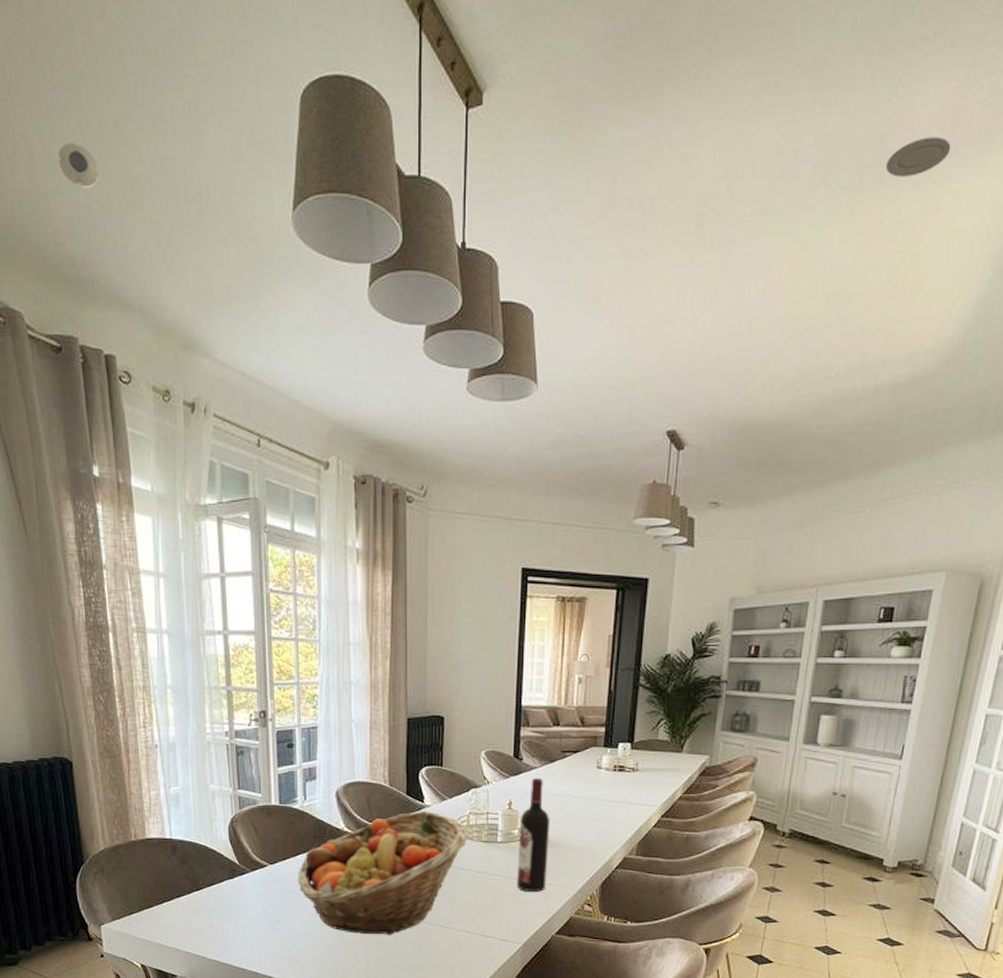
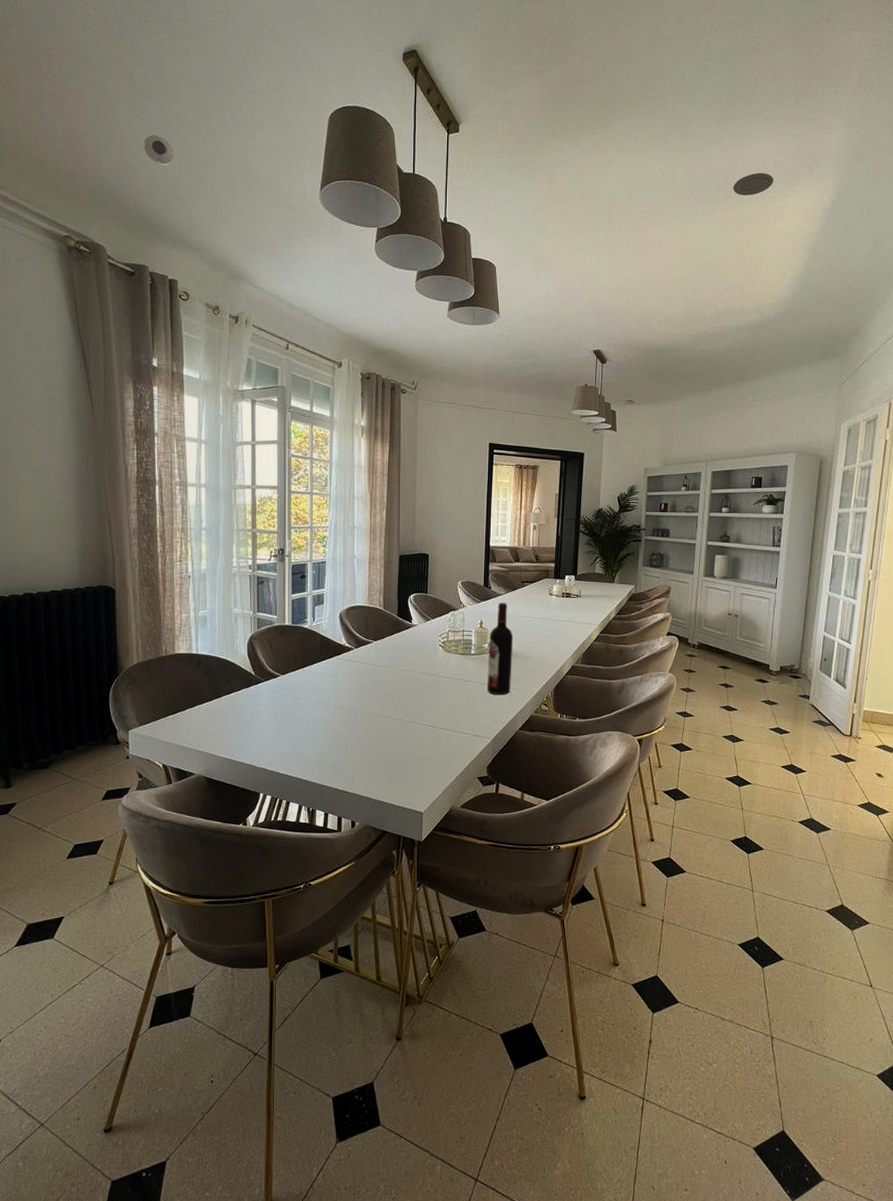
fruit basket: present [298,811,468,935] -> none [305,629,448,734]

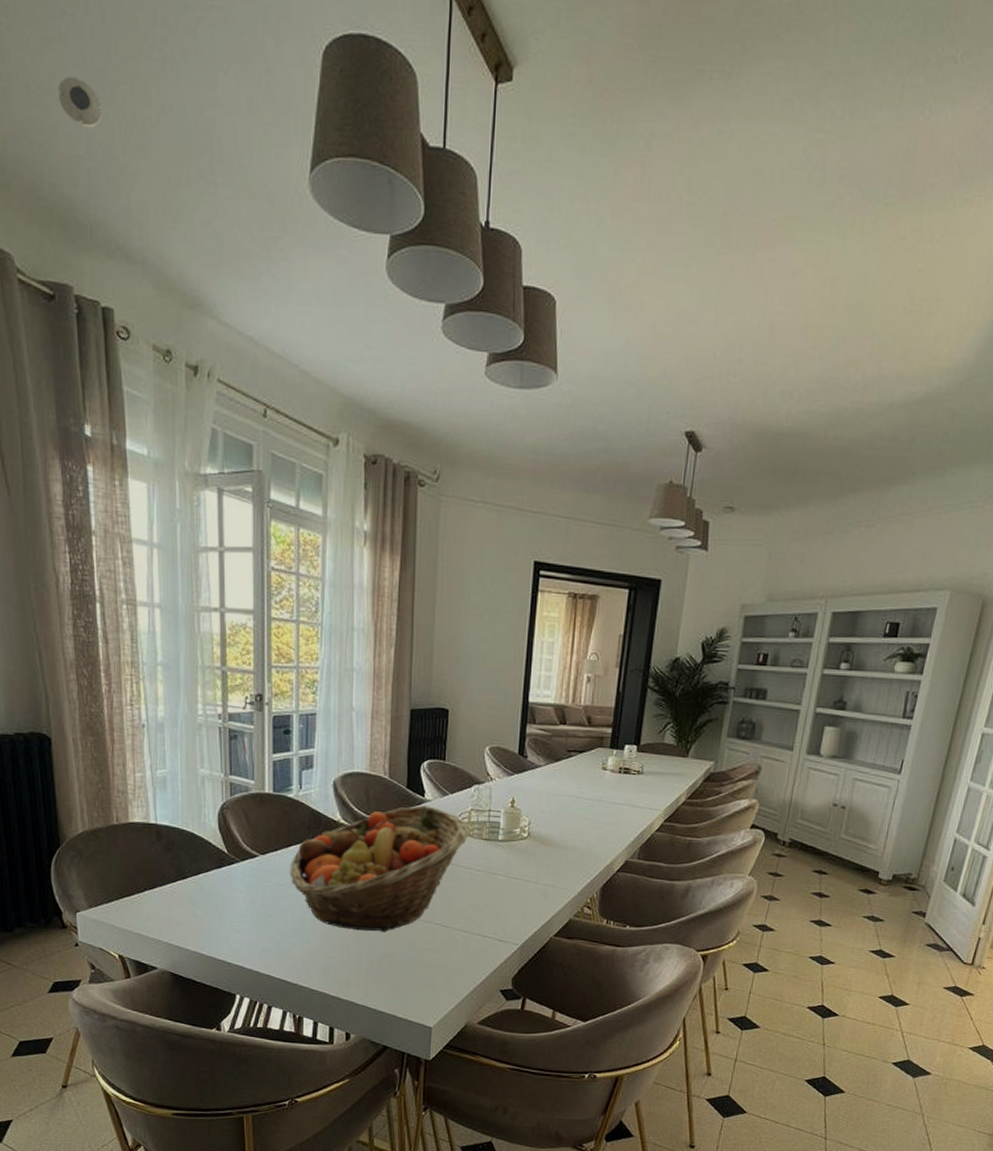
fruit basket: none [305,629,448,734] -> present [290,805,469,932]
wine bottle: present [487,603,514,696] -> none [517,777,553,894]
recessed light: present [732,172,774,196] -> none [909,158,973,196]

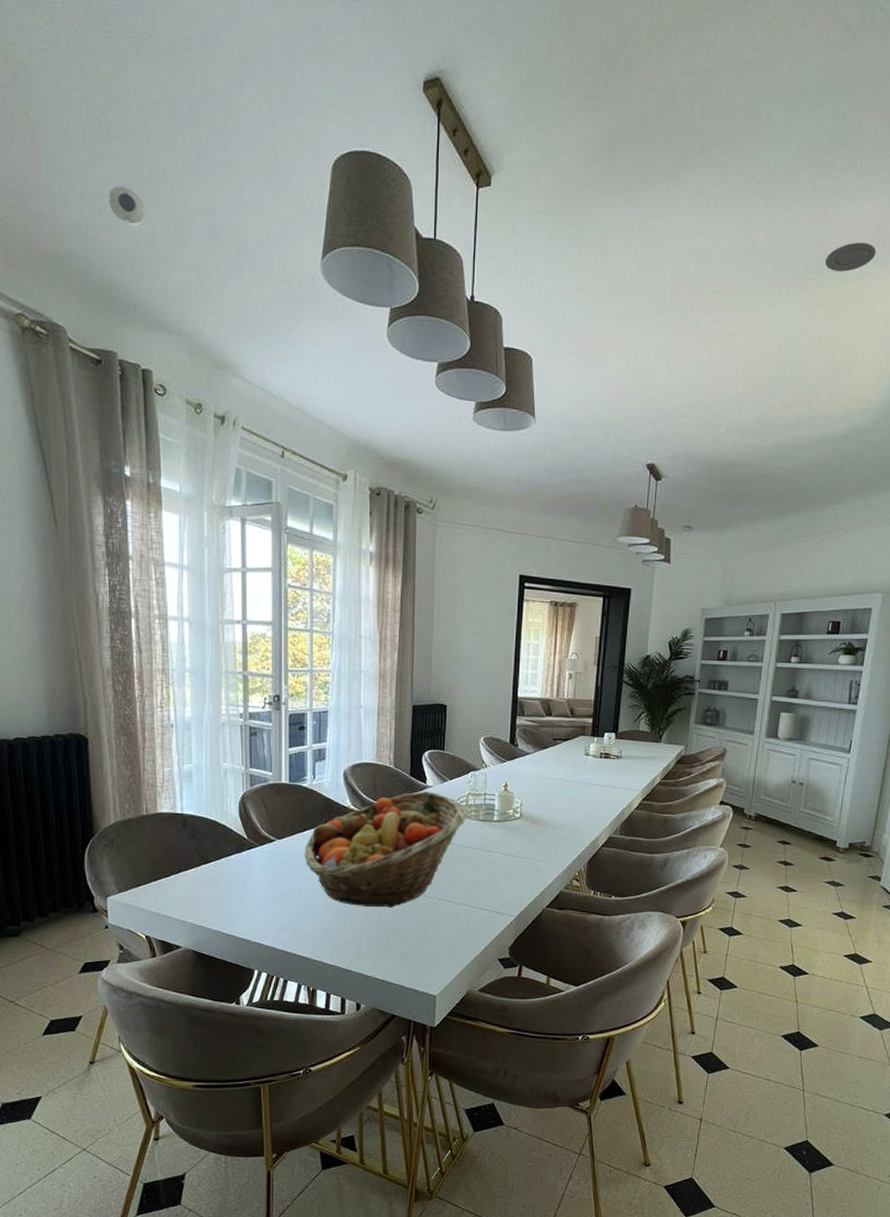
recessed light: none [909,158,973,196] -> present [824,242,876,272]

